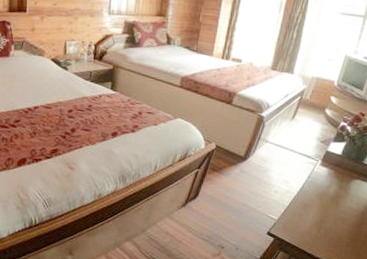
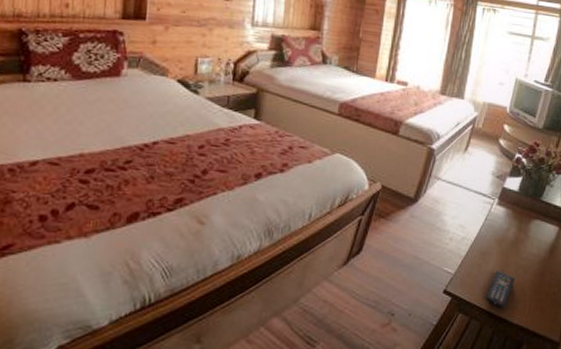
remote control: none [305,219,334,251] -> present [486,270,516,309]

